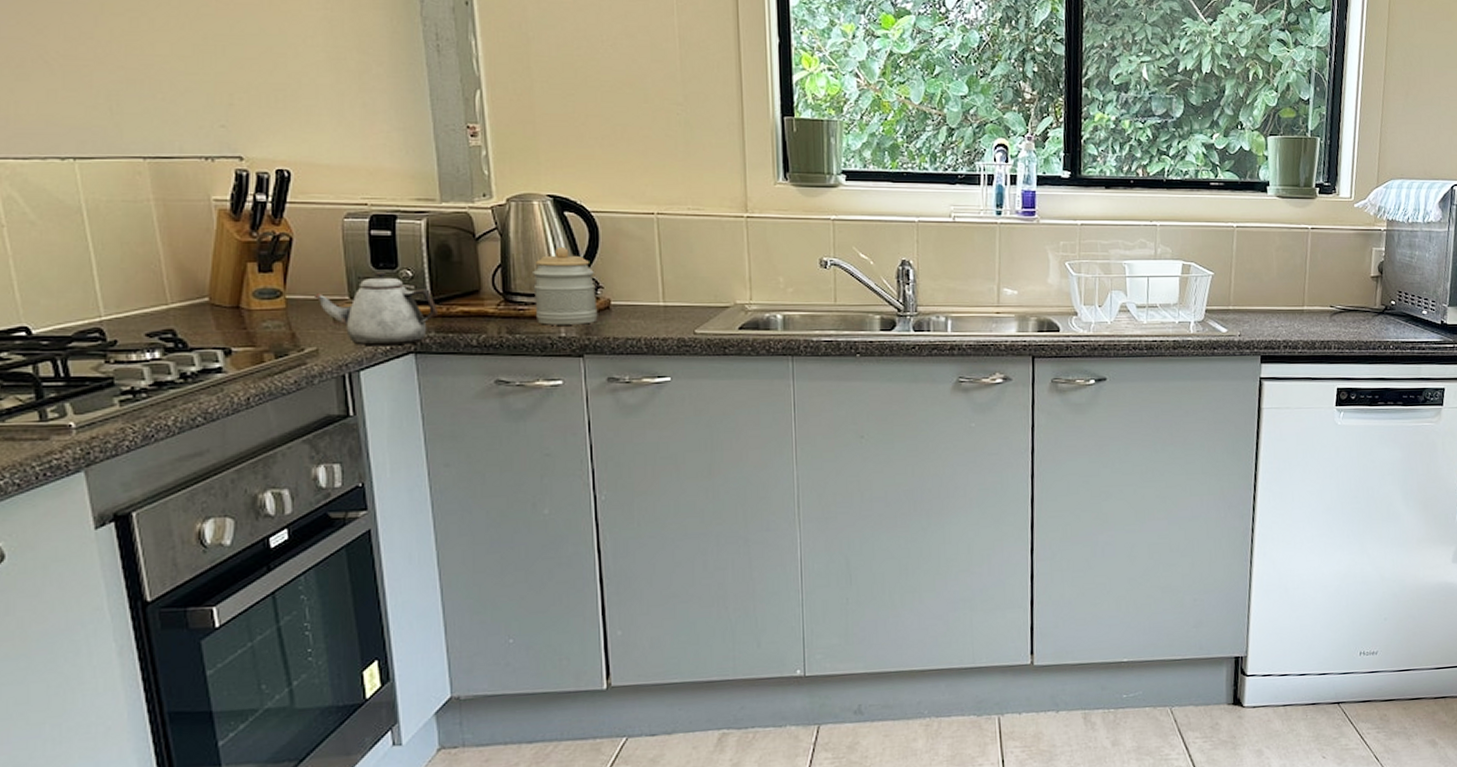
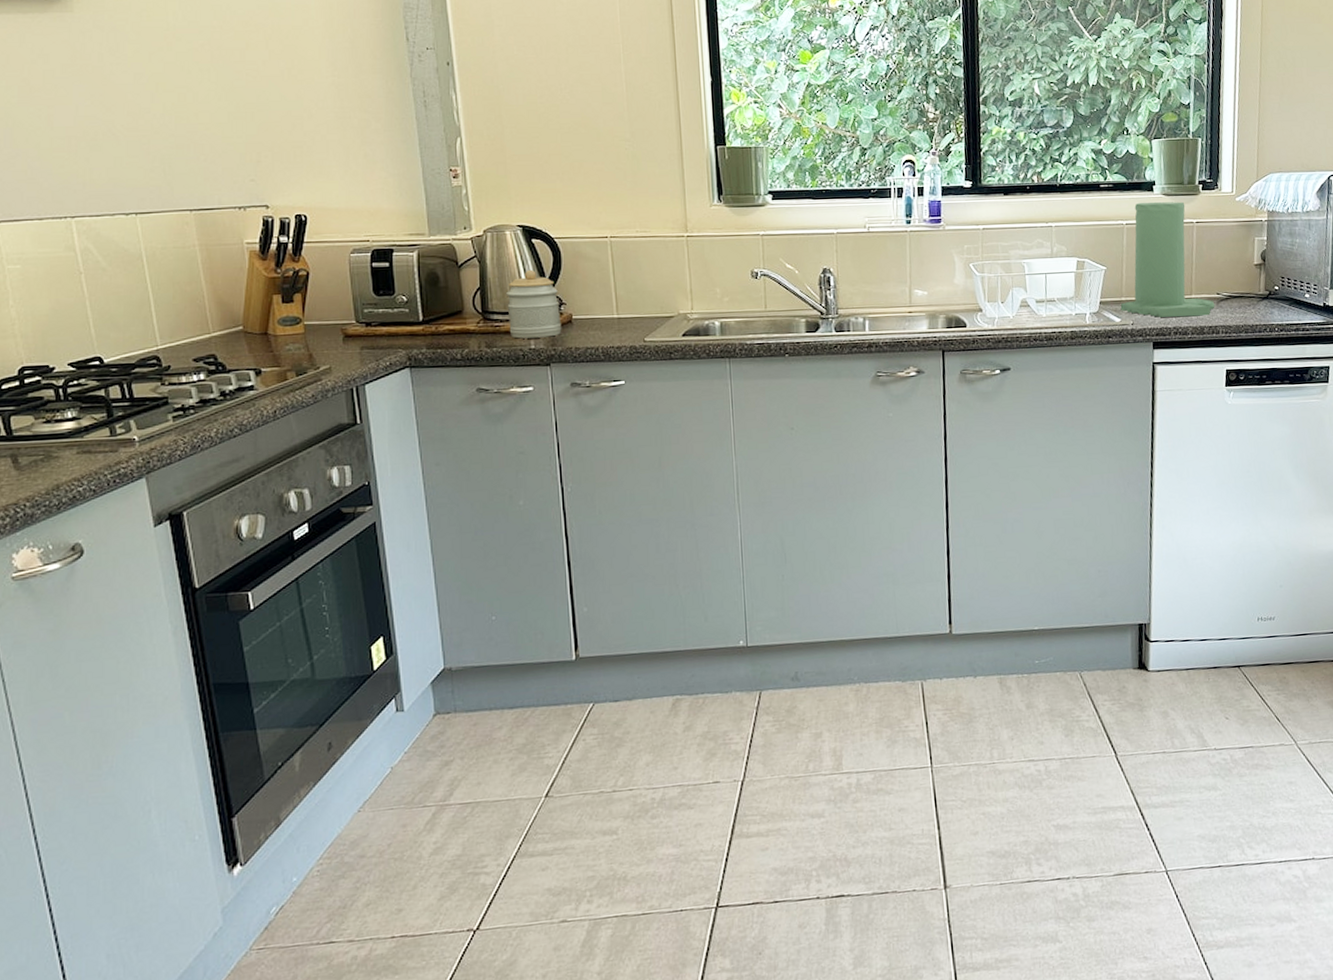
teapot: present [313,271,438,346] -> none [326,297,428,363]
paper towel: none [1227,203,1328,330] -> present [1120,201,1215,318]

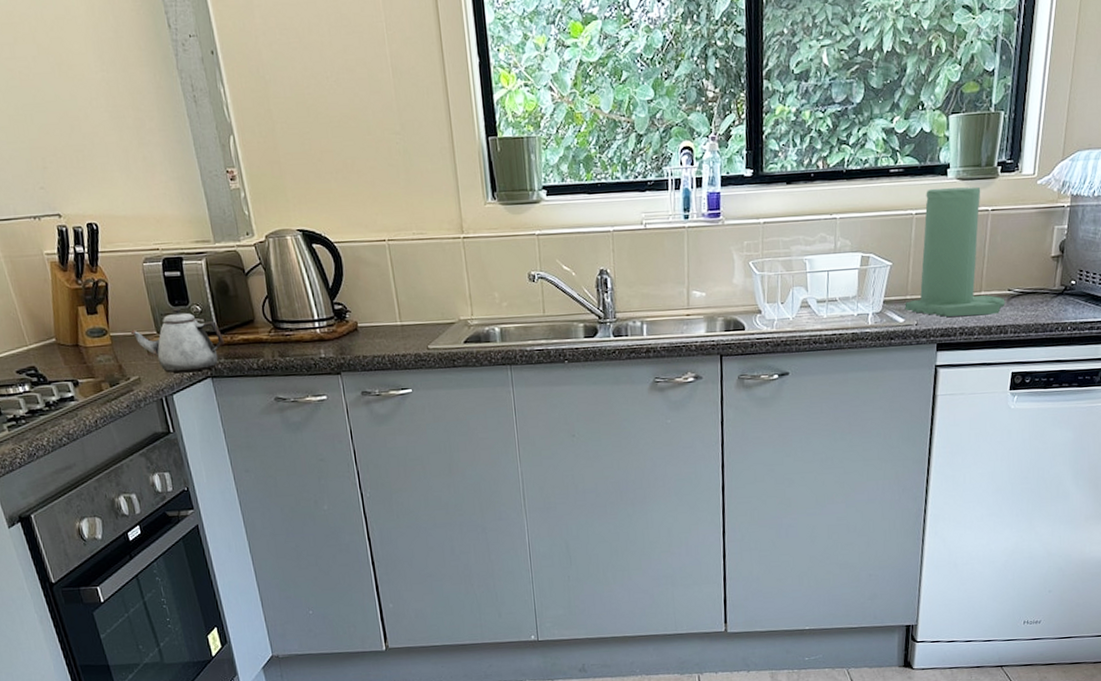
teapot: none [326,297,428,363] -> present [130,307,225,373]
jar: present [505,269,562,339] -> none [292,276,349,348]

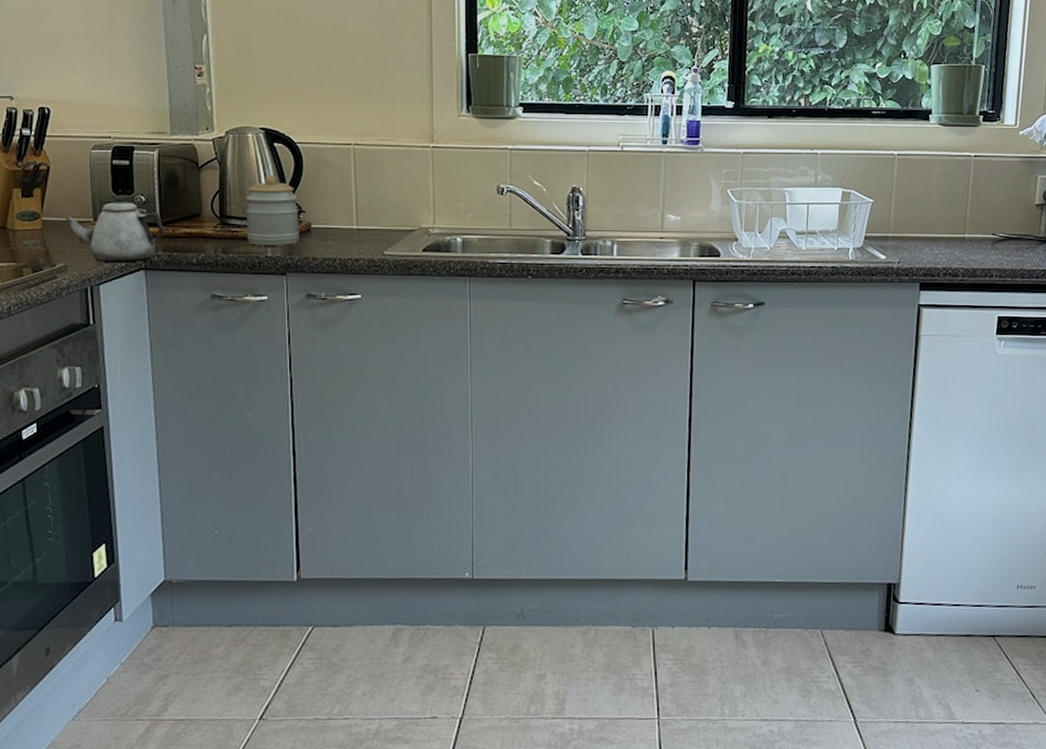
jar: none [292,276,349,348] -> present [244,174,300,246]
paper towel: present [904,186,1005,317] -> none [886,131,990,258]

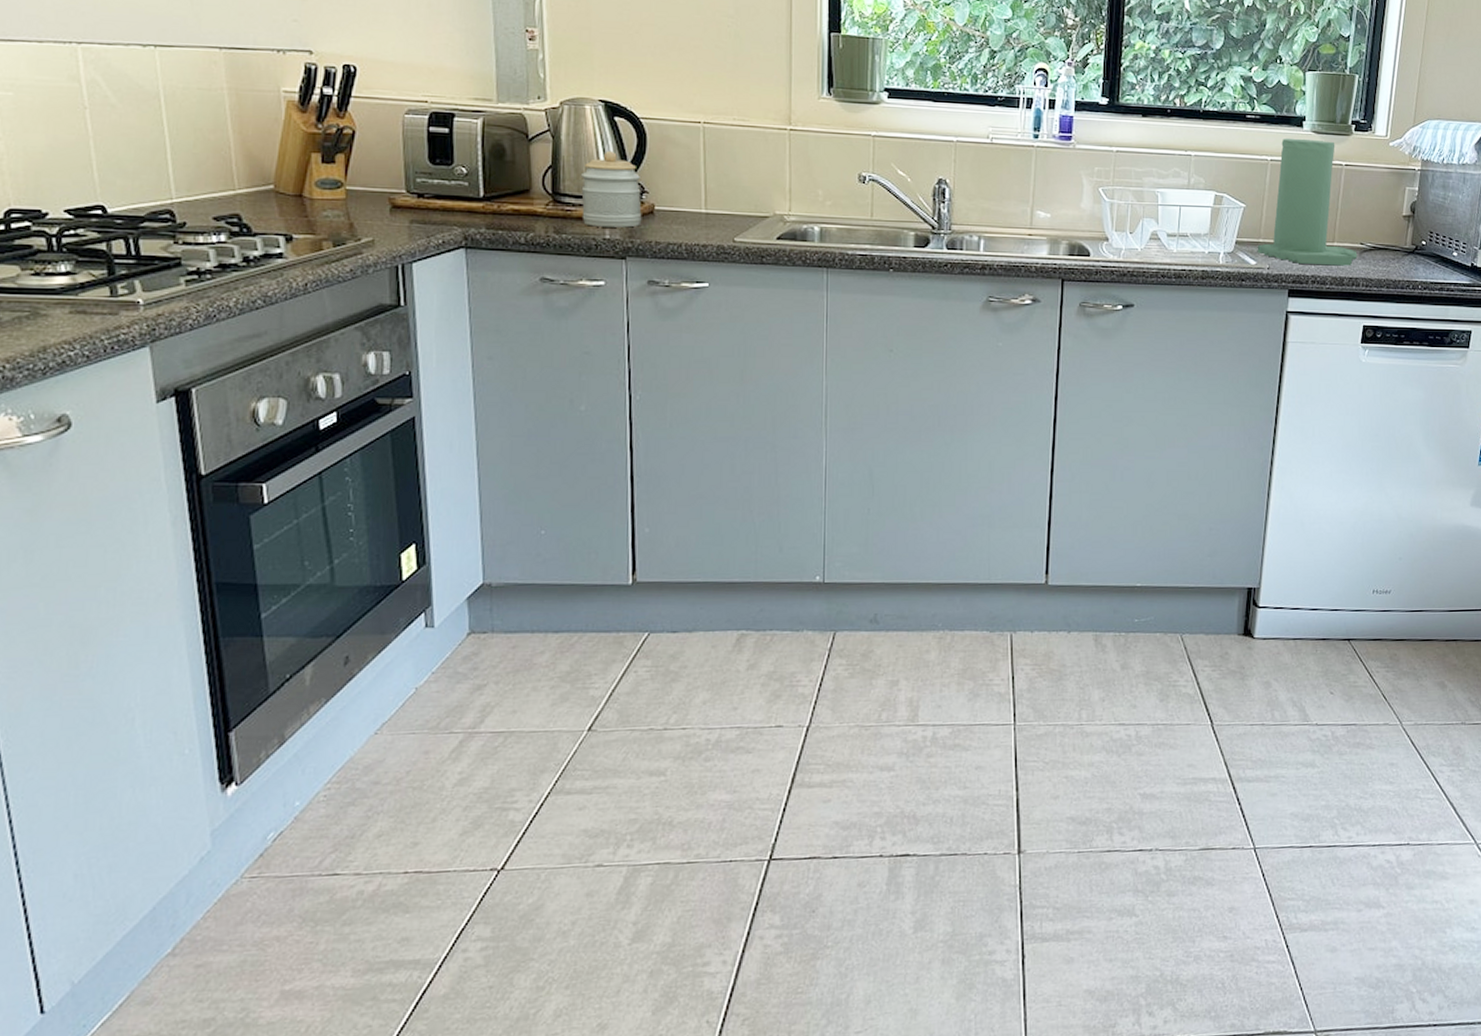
teapot: present [64,196,165,263] -> none [372,167,489,240]
paper towel: none [886,131,990,258] -> present [1257,138,1358,266]

